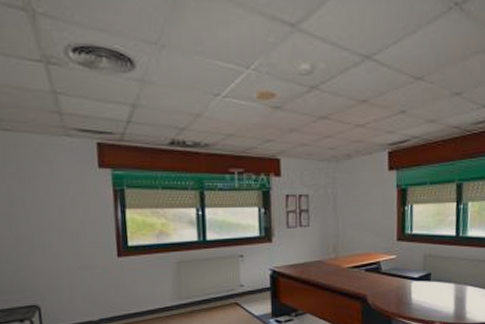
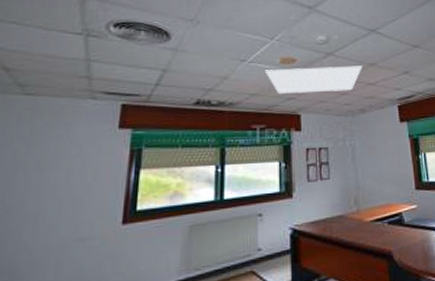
light panel: none [240,102,351,136] -> present [264,66,362,95]

